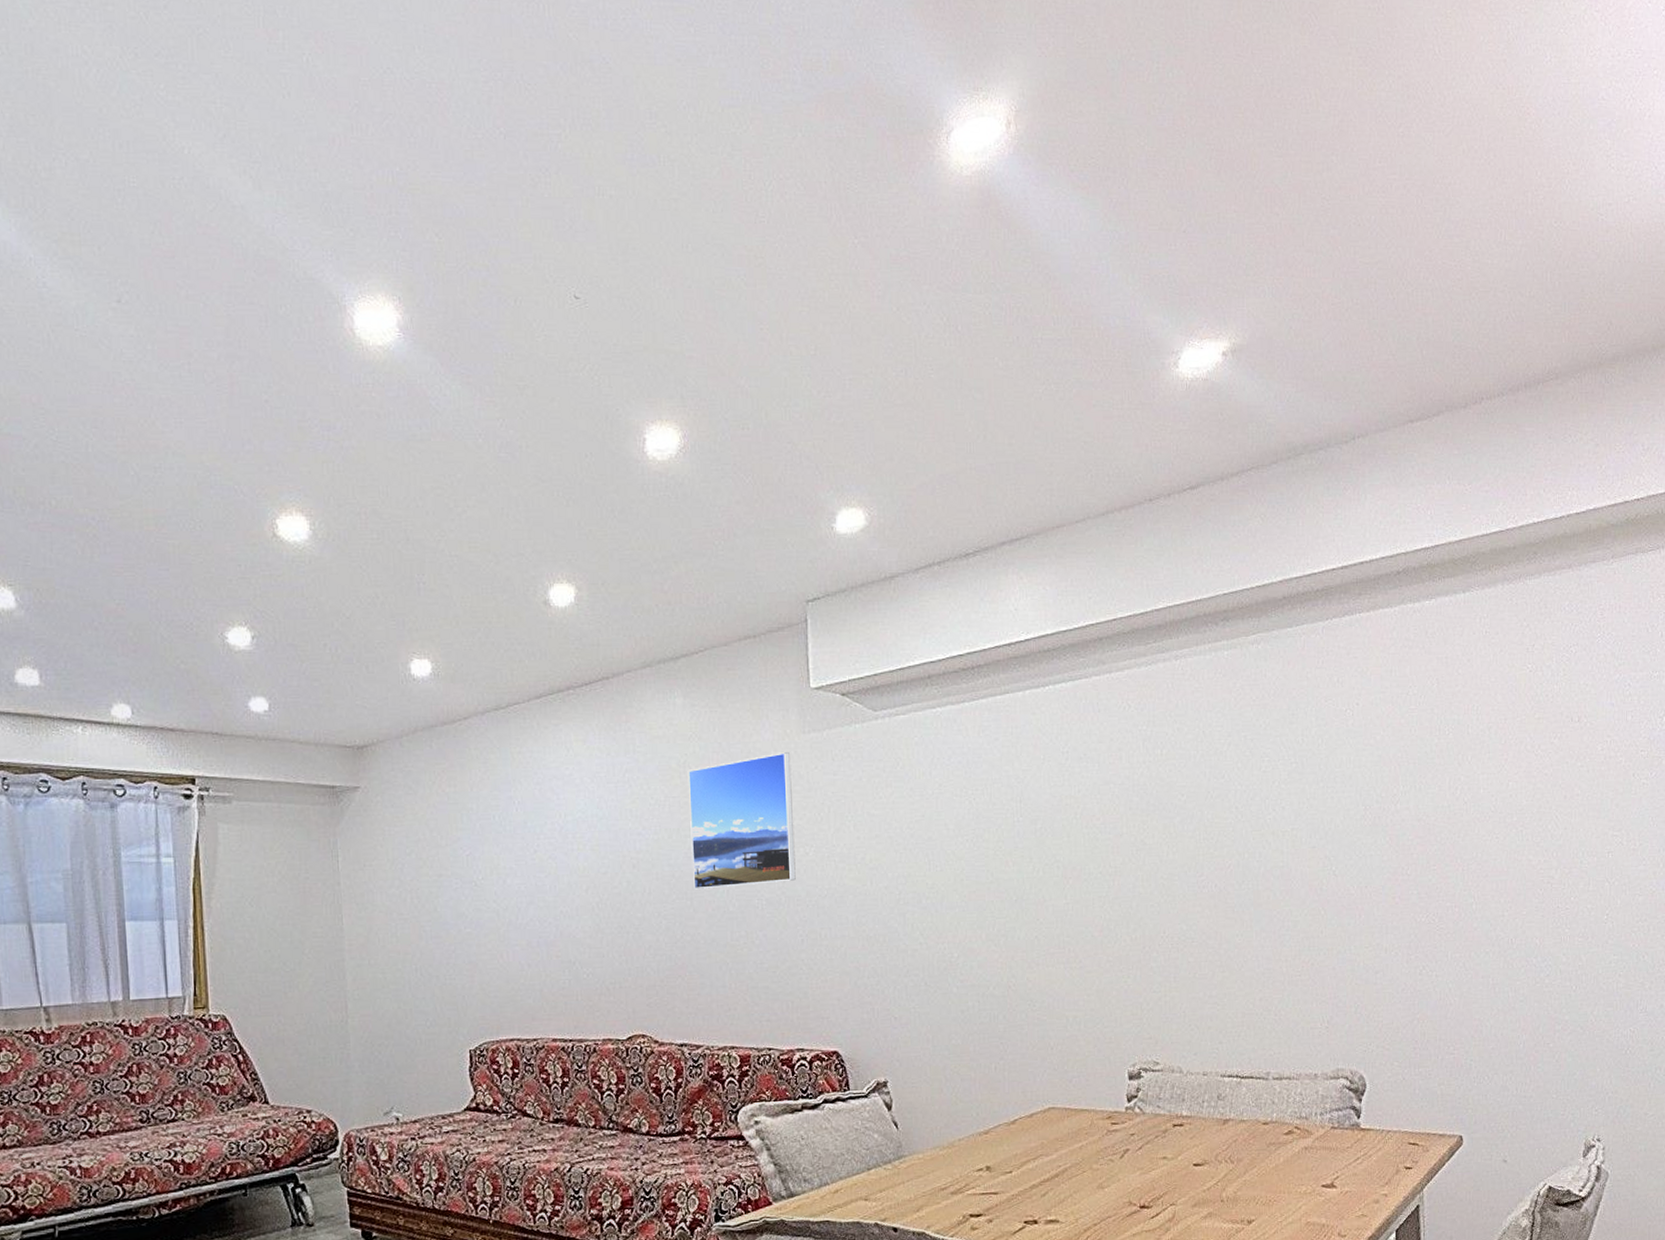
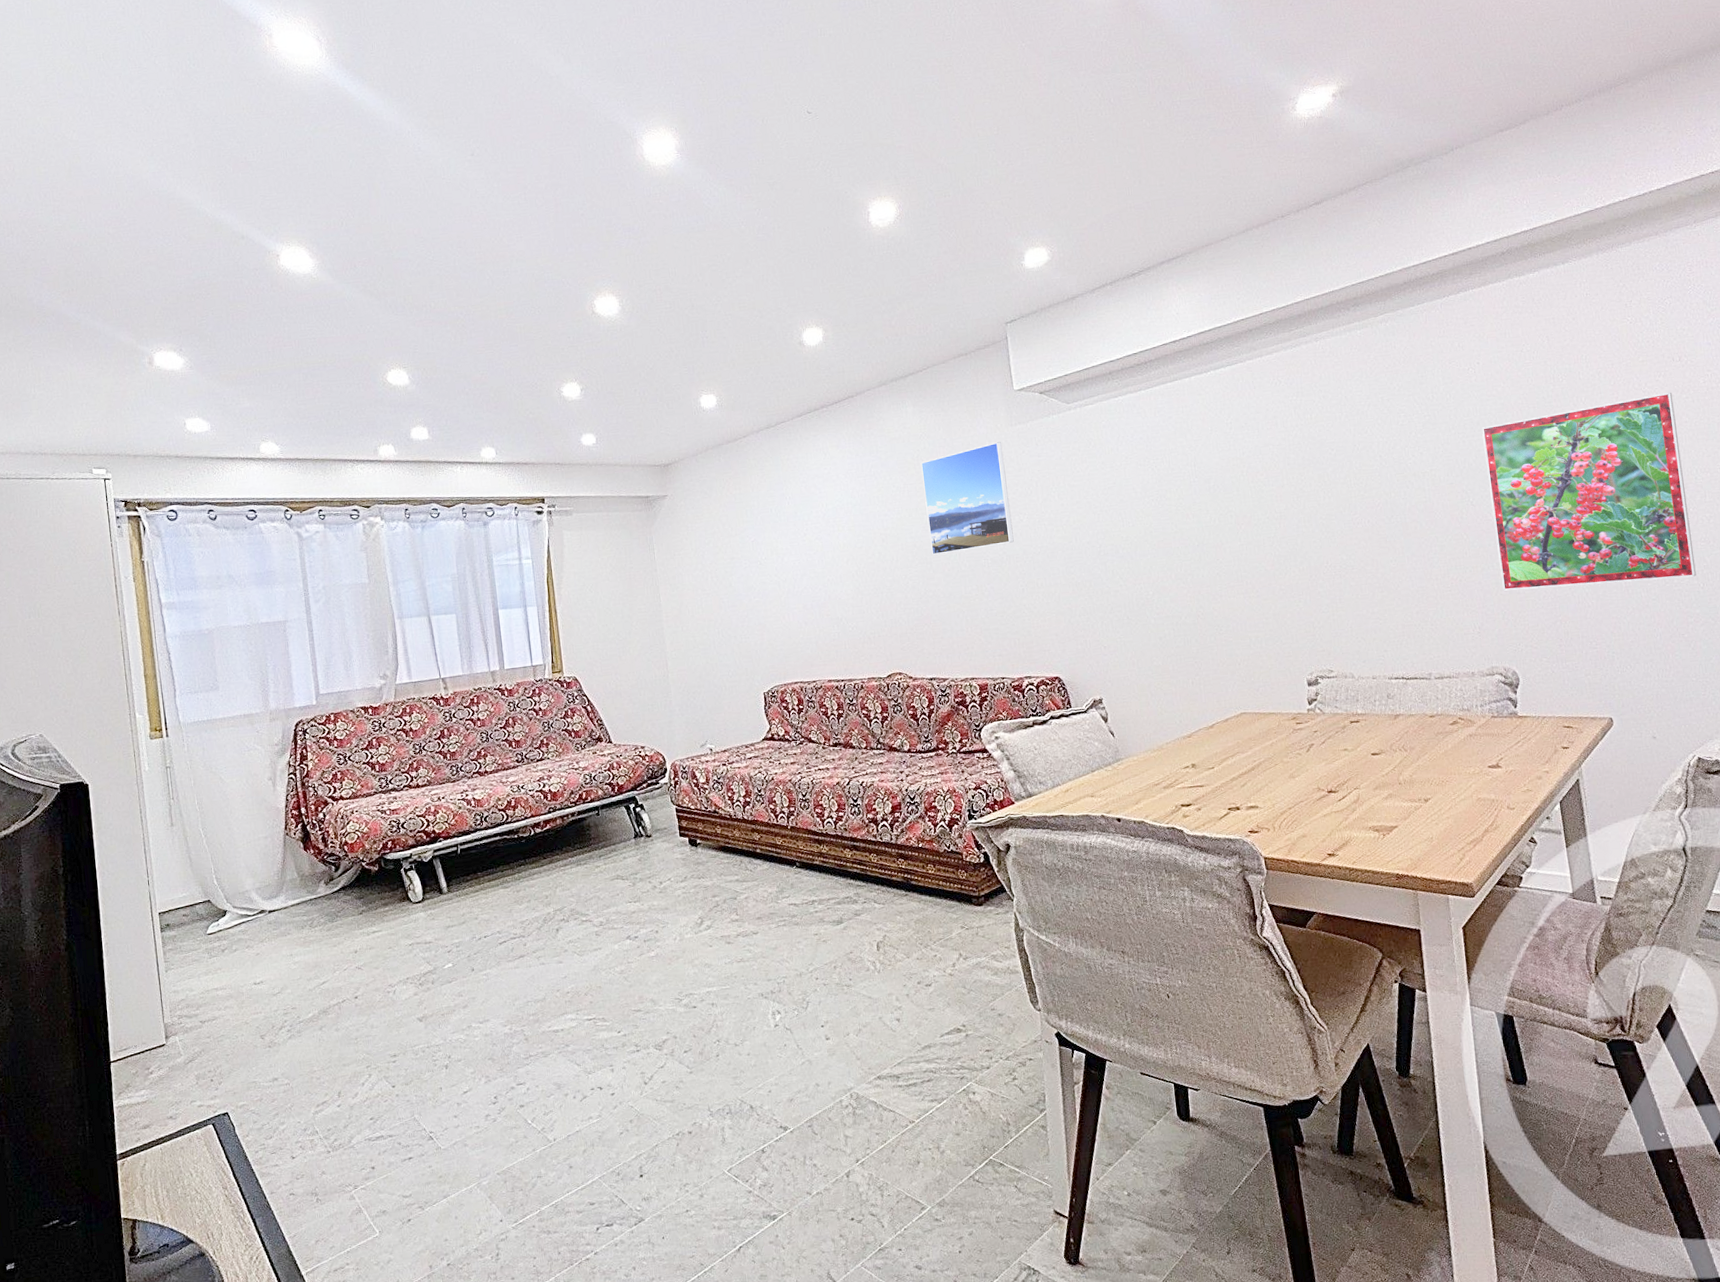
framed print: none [1354,758,1570,980] -> present [1482,392,1697,591]

